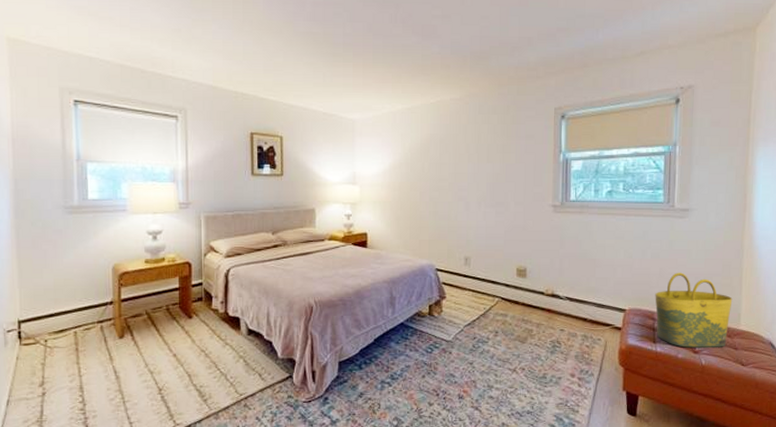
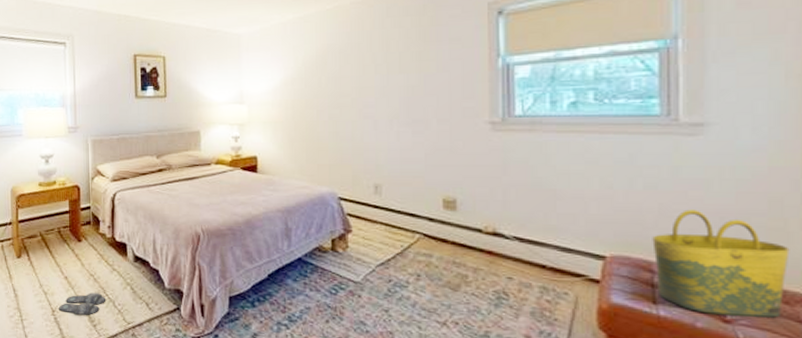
slippers: none [167,368,217,392] -> present [59,292,105,316]

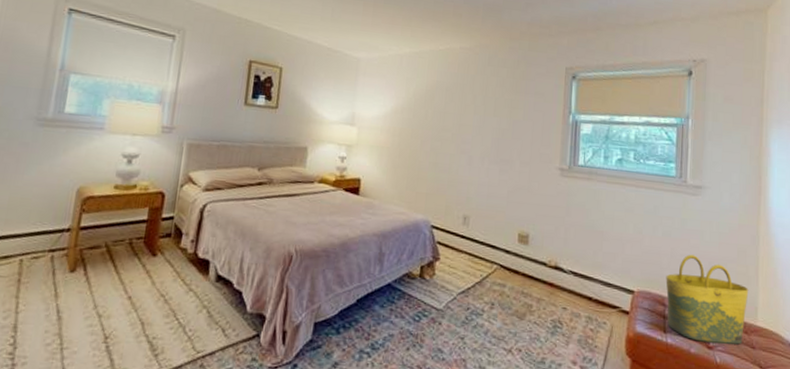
slippers: present [59,292,105,316] -> none [114,316,175,344]

